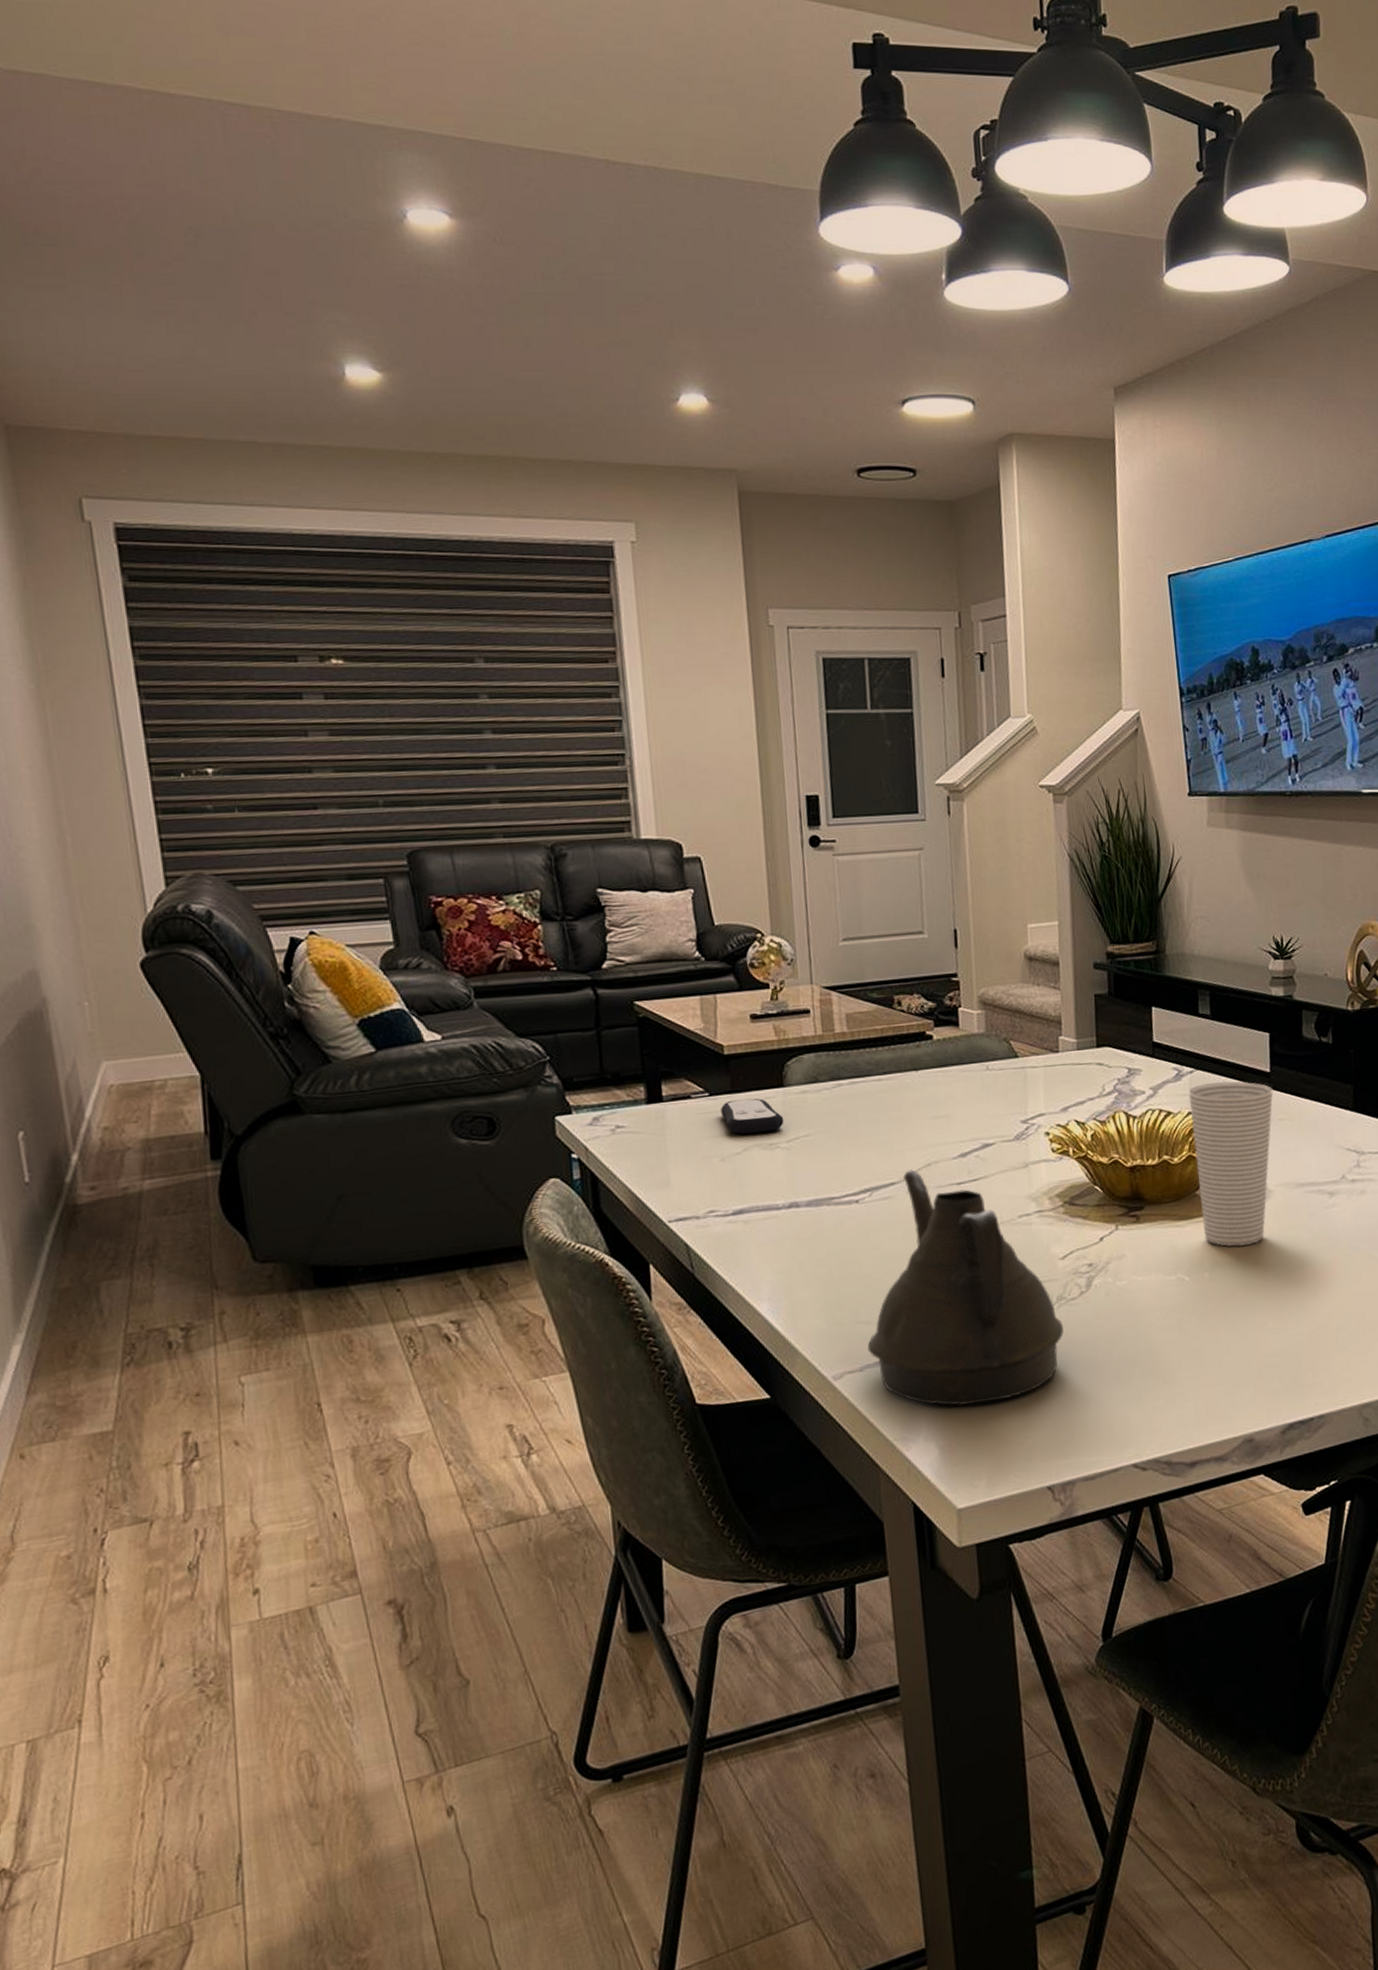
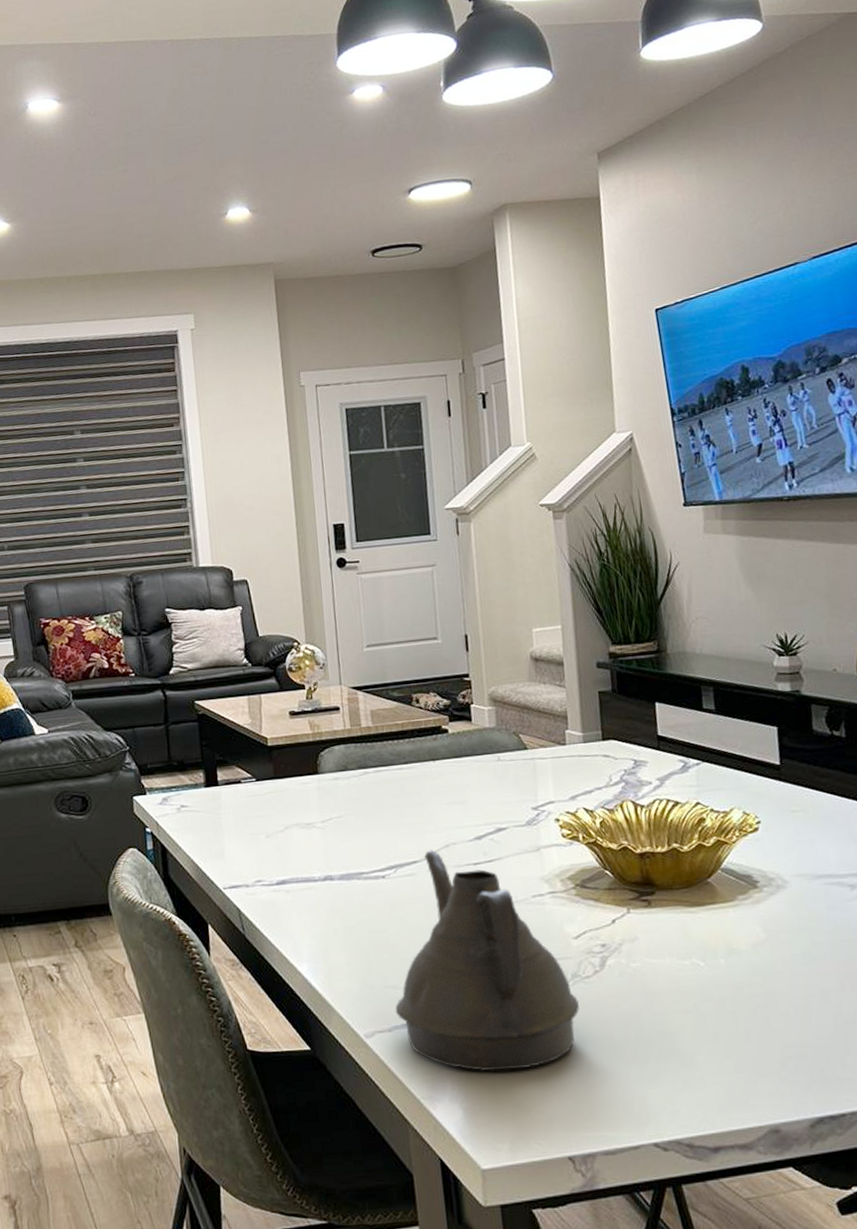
remote control: present [721,1098,784,1134] -> none [266,783,319,815]
cup: present [1188,1080,1273,1247] -> none [696,773,785,935]

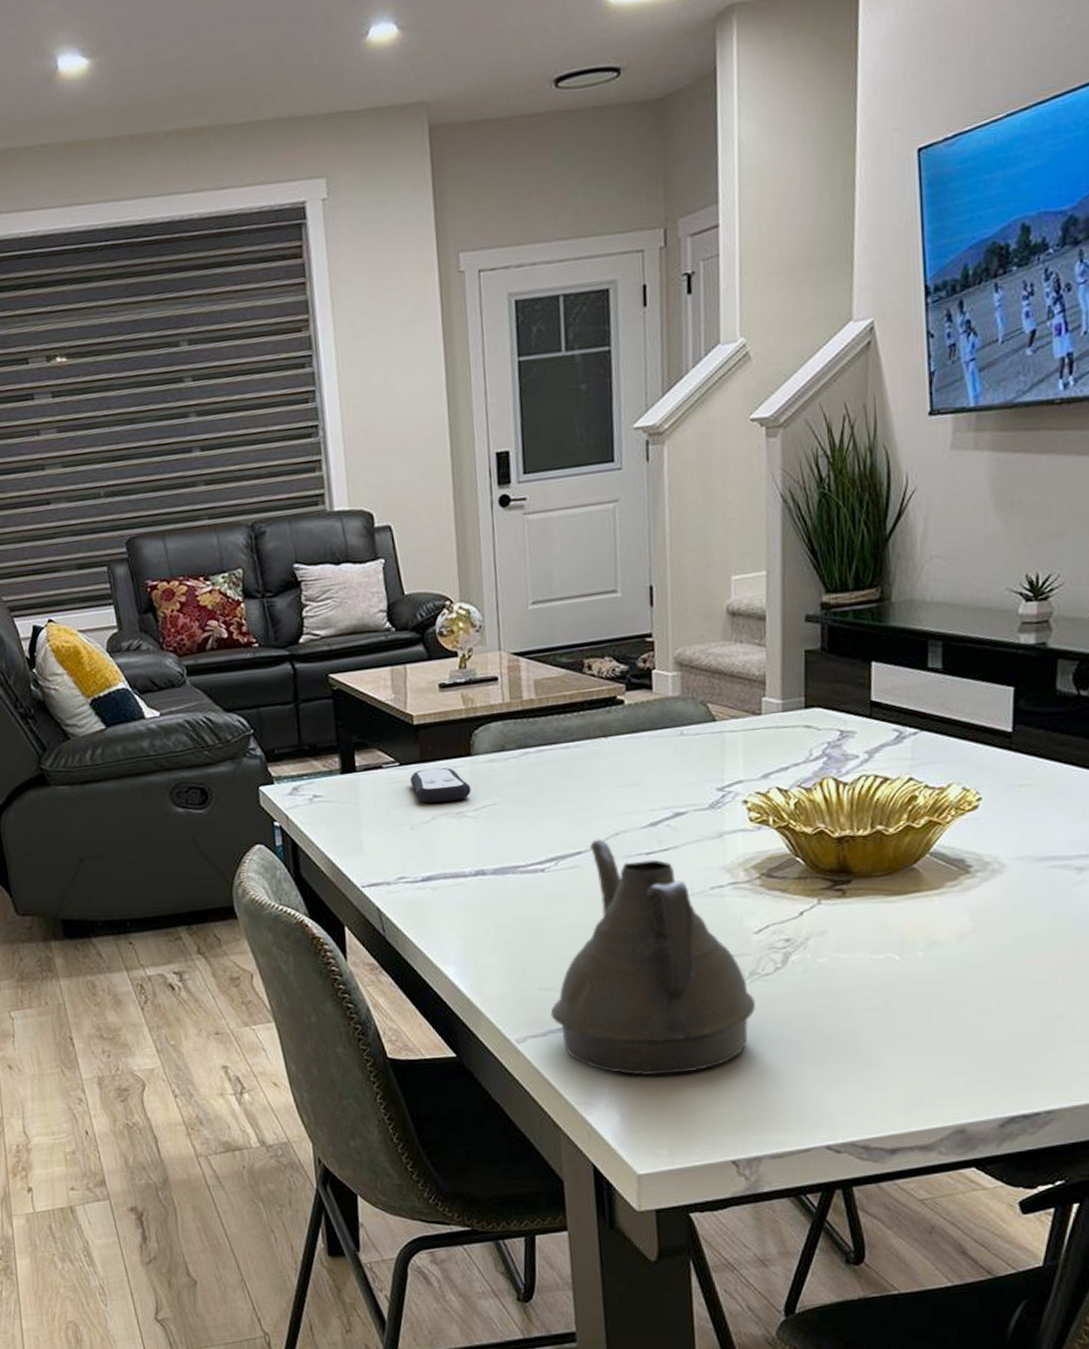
remote control: none [266,783,319,815] -> present [410,767,472,803]

